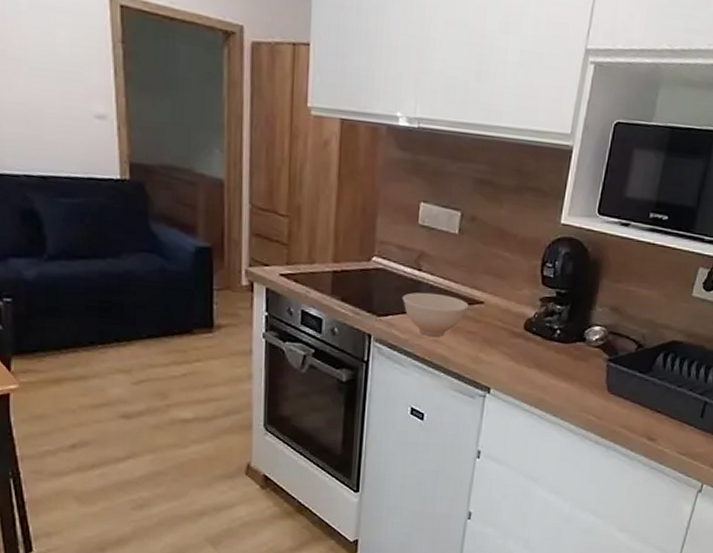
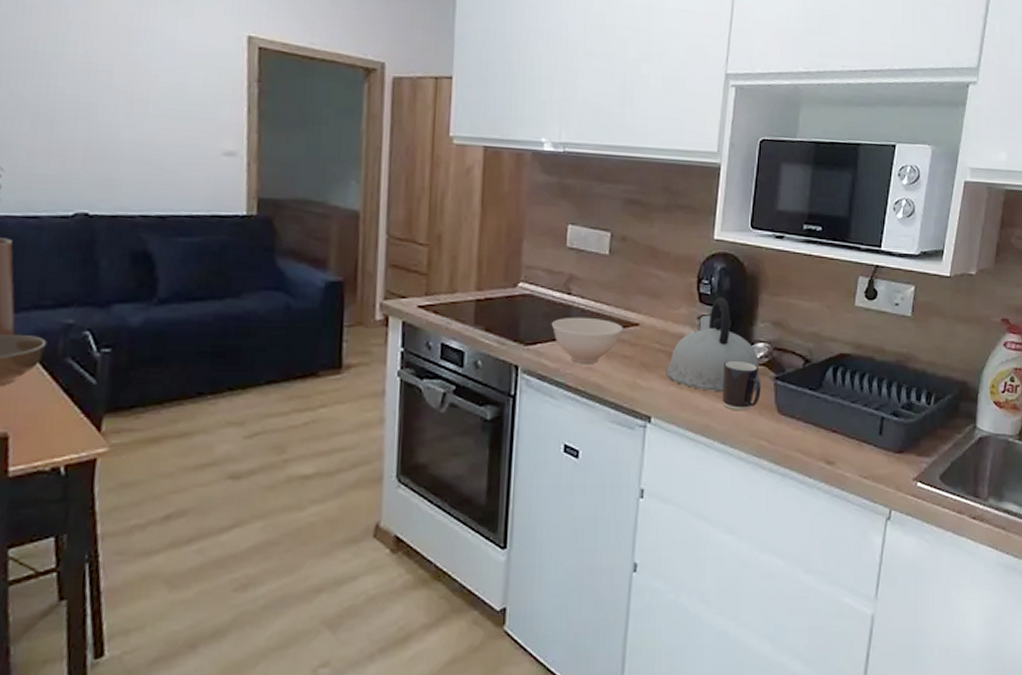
kettle: none [506,281,595,369] -> present [665,297,761,391]
mug: none [556,341,594,388] -> present [722,360,761,411]

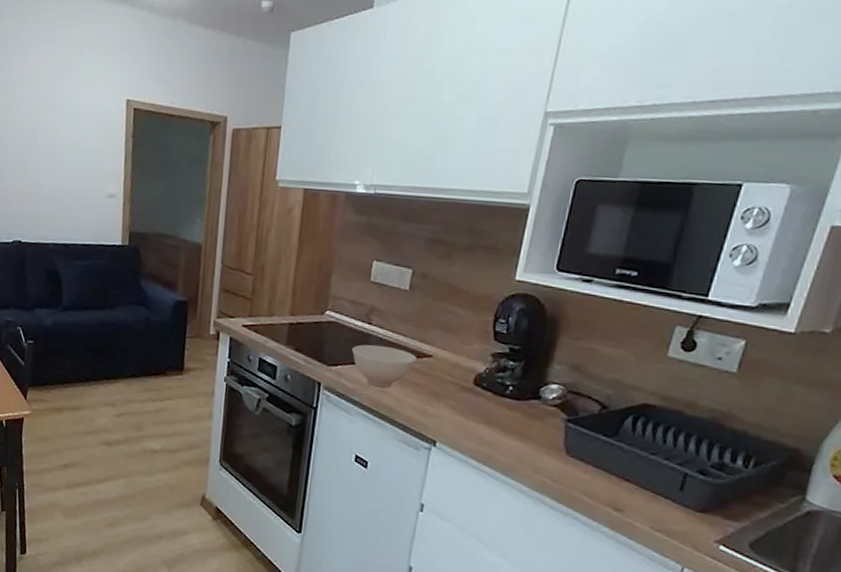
kettle: present [665,297,761,391] -> none [454,336,551,428]
mug: present [722,360,761,411] -> none [507,398,551,448]

